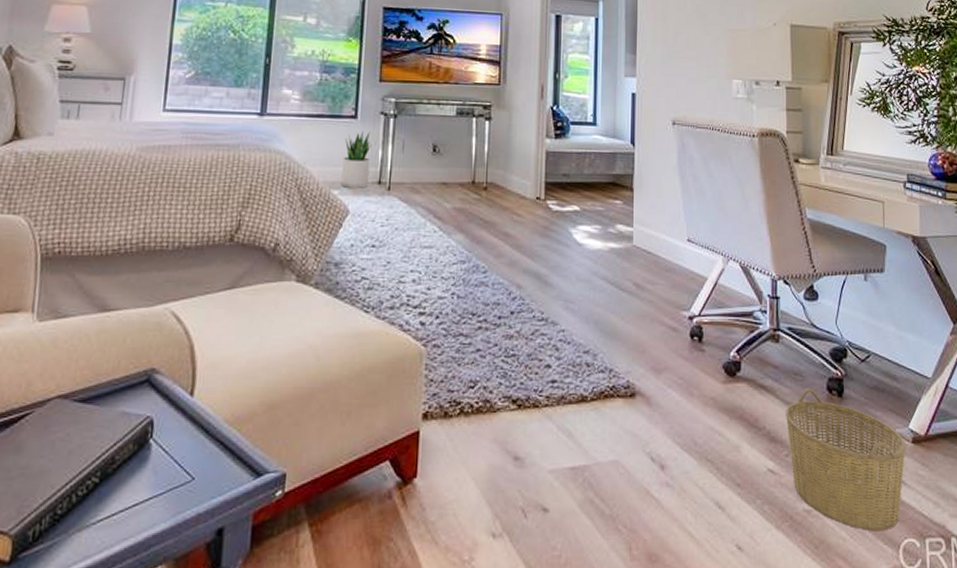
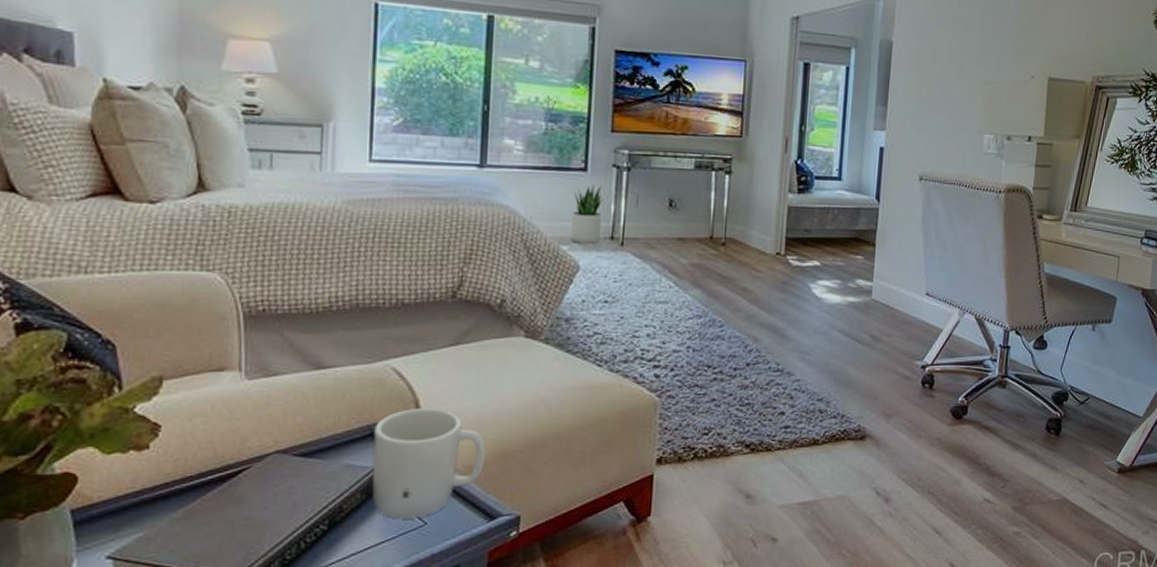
mug: none [143,353,255,473] -> present [371,407,486,519]
basket: present [785,389,907,531] -> none [1004,429,1112,548]

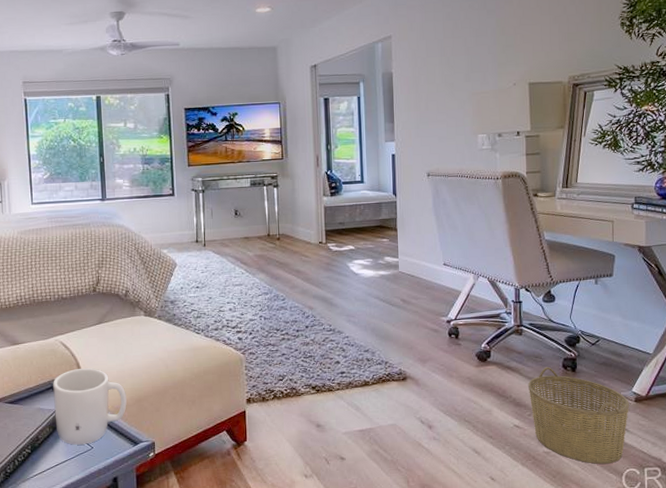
planter: present [571,184,603,245] -> none [167,204,189,248]
basket: none [1004,429,1112,548] -> present [527,367,630,465]

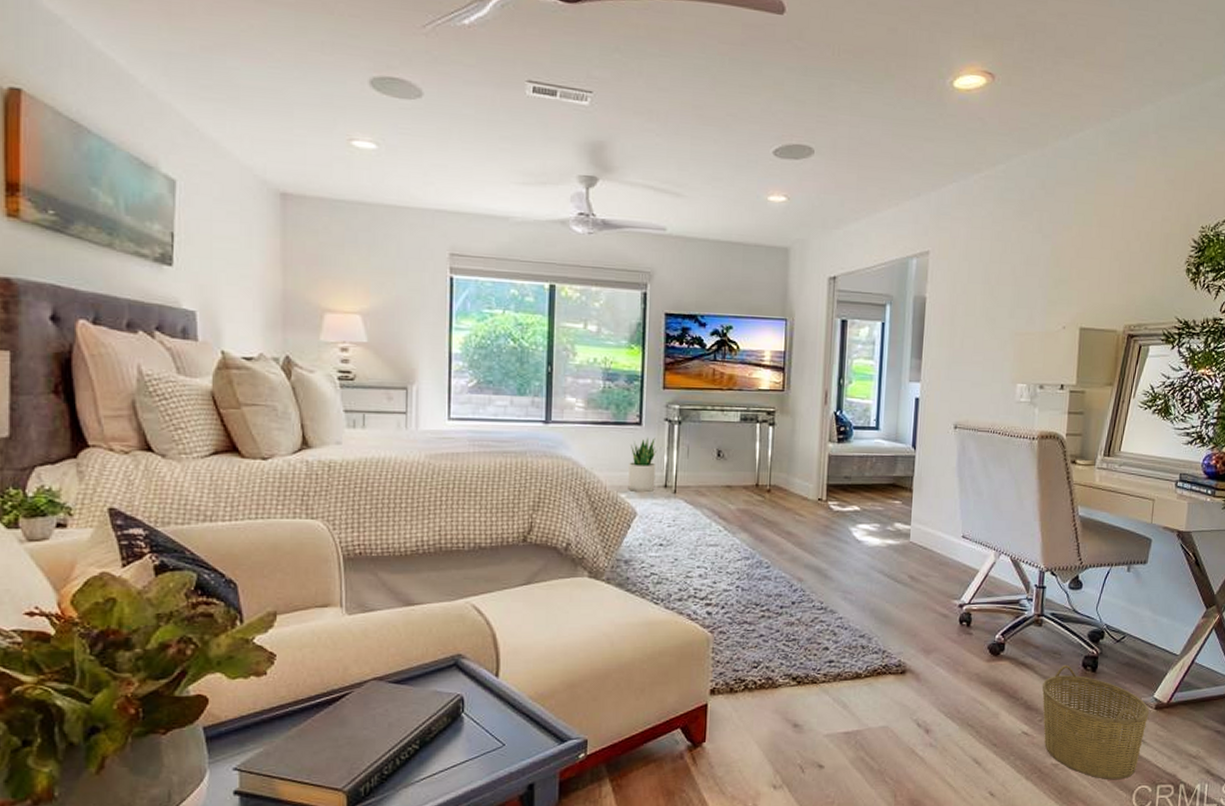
mug: present [53,367,127,445] -> none [456,640,555,741]
planter: none [167,204,189,248] -> present [628,437,657,493]

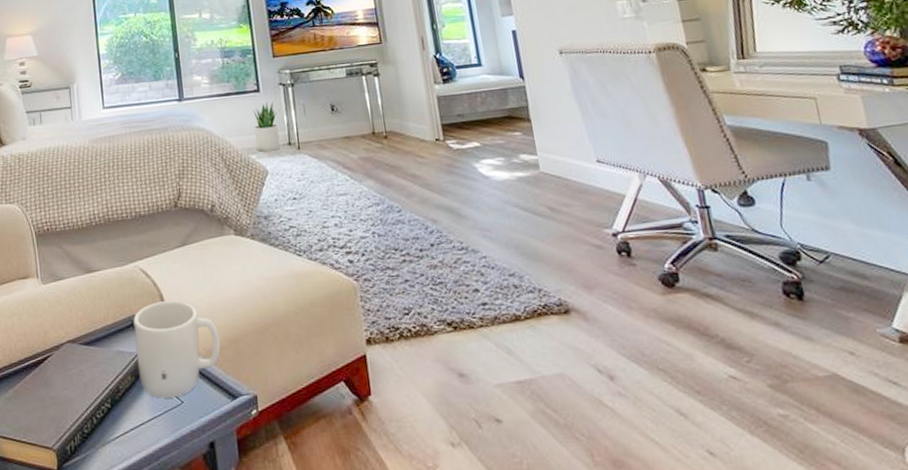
mug: none [456,640,555,741] -> present [133,300,221,398]
basket: present [1042,665,1150,780] -> none [737,294,899,435]

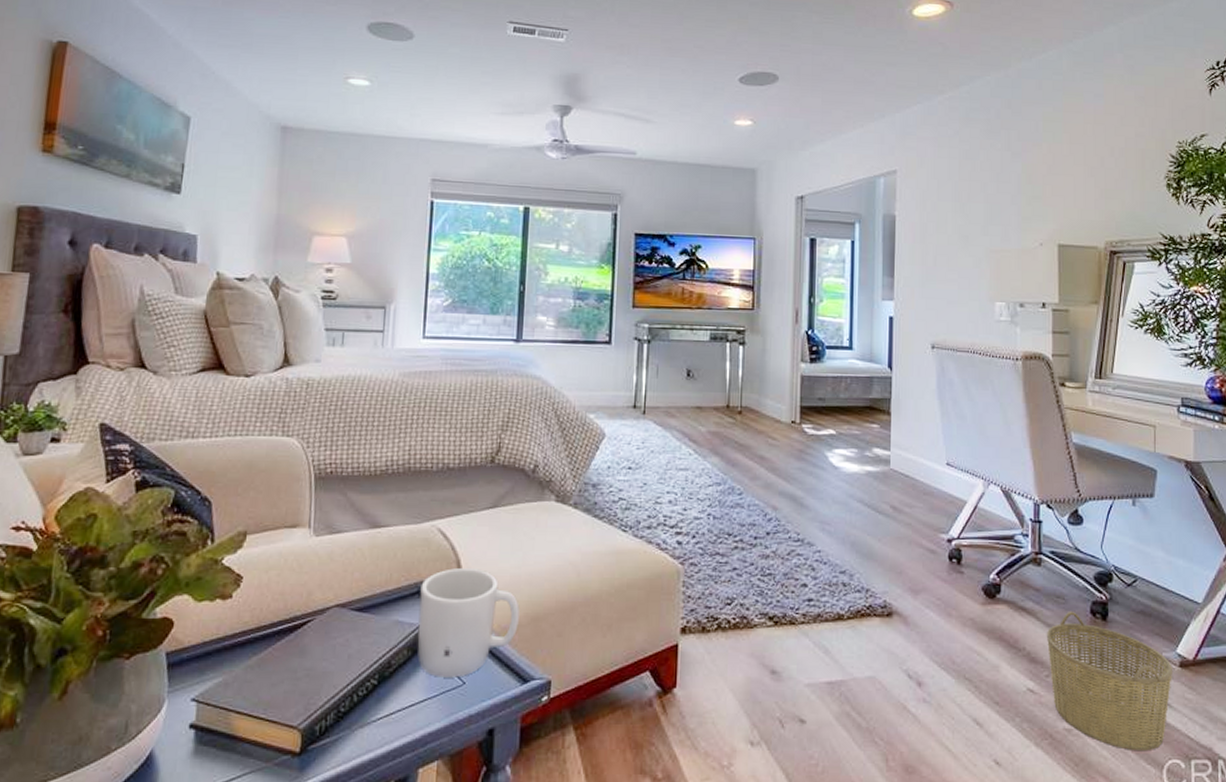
planter: present [253,101,280,152] -> none [597,356,626,413]
basket: none [737,294,899,435] -> present [1046,612,1174,752]

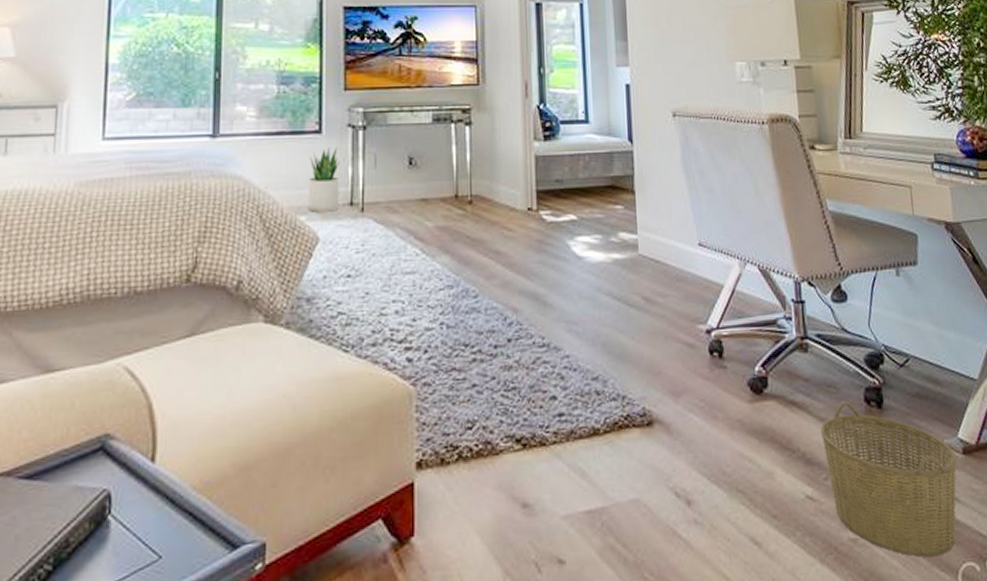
mug: present [417,567,520,678] -> none [101,411,225,553]
planter: none [597,356,626,413] -> present [308,146,339,214]

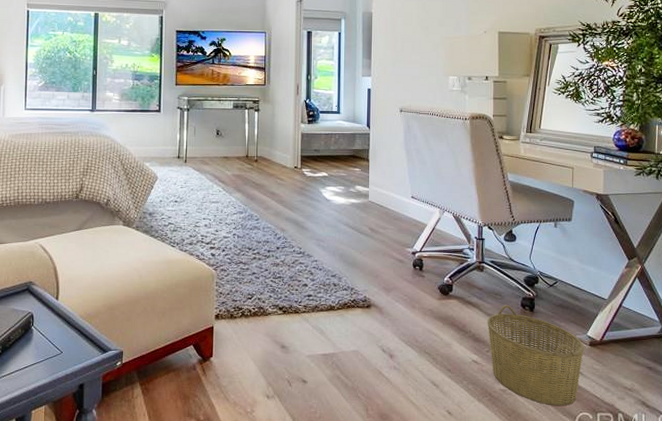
planter: present [308,146,339,214] -> none [151,120,172,162]

